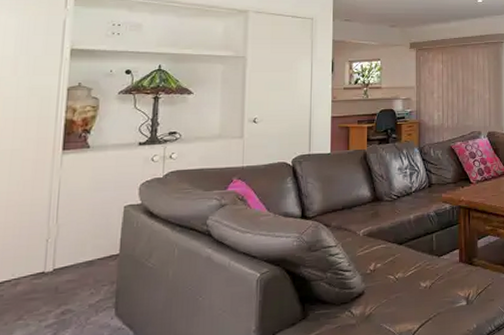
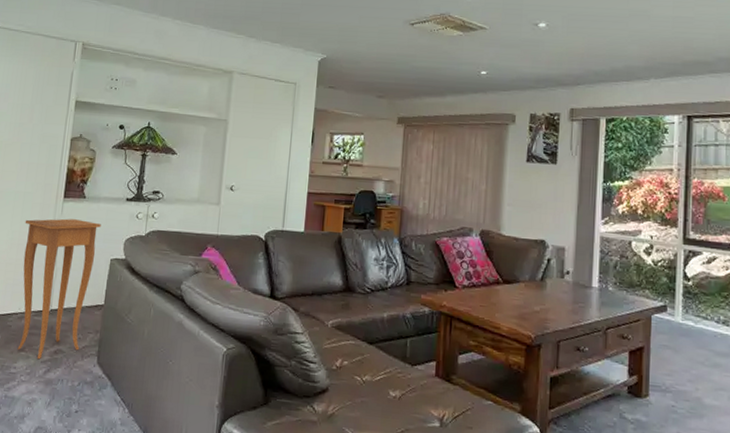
side table: none [13,170,111,325] -> present [17,218,101,360]

